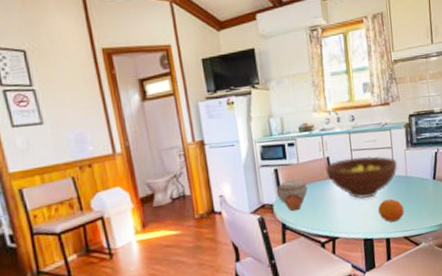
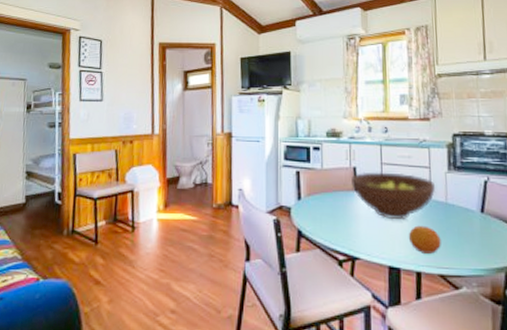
jar: present [276,178,308,212] -> none [296,184,330,219]

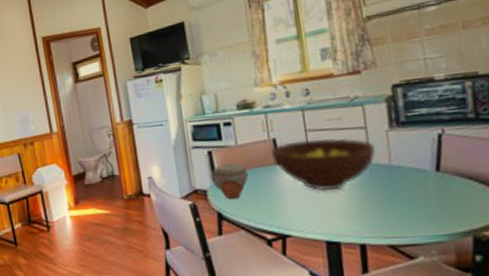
jar: none [296,184,330,219] -> present [210,162,249,200]
fruit: present [408,225,441,254] -> none [346,193,388,224]

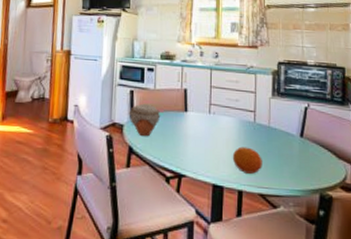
fruit bowl: present [271,138,376,192] -> none [182,93,260,141]
fruit: none [346,193,388,224] -> present [232,146,262,174]

